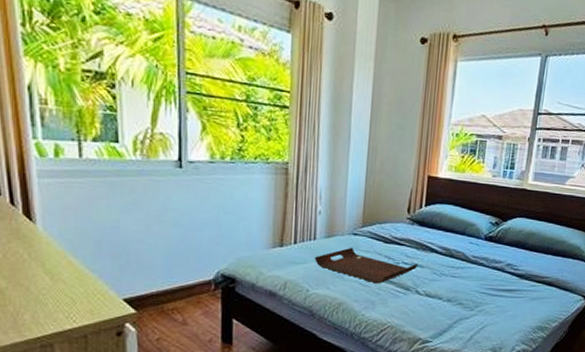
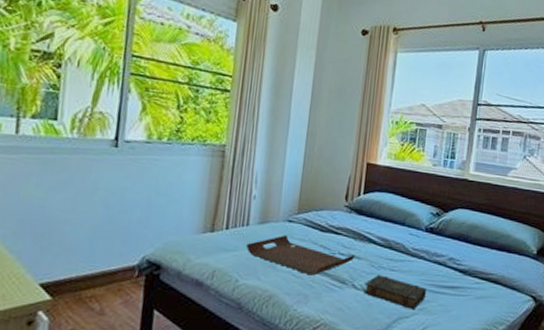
book: none [427,281,486,311] -> present [364,274,427,309]

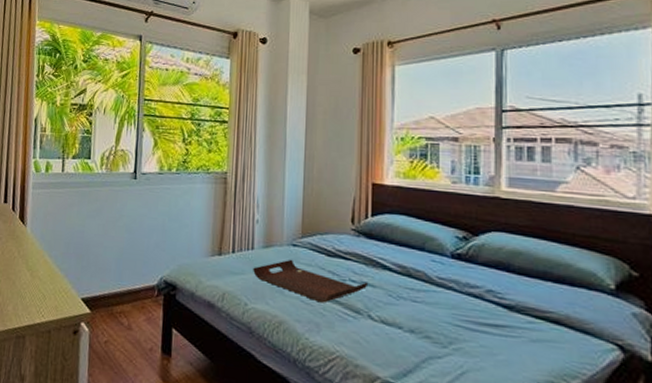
book: present [364,274,427,309] -> none [382,305,462,349]

